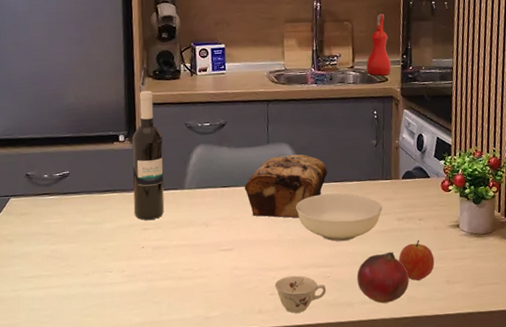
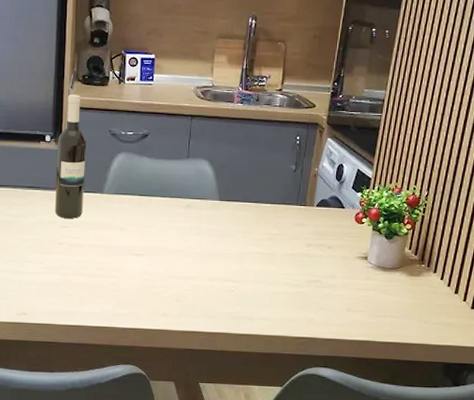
bread loaf: present [244,154,327,218] -> none [160,171,243,233]
teacup: present [274,275,327,313] -> none [180,286,230,320]
bowl: present [296,193,383,242] -> none [208,212,293,260]
fruit: present [356,251,409,304] -> none [259,274,311,322]
spray bottle: present [366,13,392,76] -> none [295,37,322,101]
fruit: present [398,239,435,281] -> none [302,266,338,306]

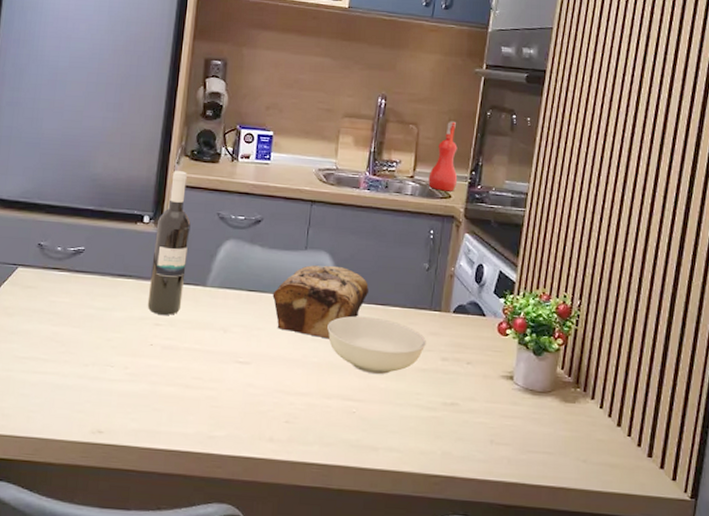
bread loaf: none [160,171,243,233] -> present [272,265,369,339]
bowl: none [208,212,293,260] -> present [327,315,426,375]
spray bottle: none [295,37,322,101] -> present [428,121,458,192]

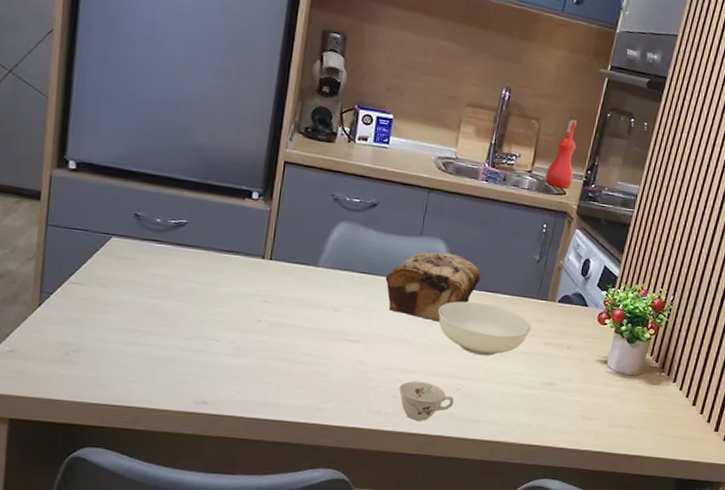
wine bottle: present [147,171,191,315] -> none [255,147,303,293]
teacup: none [291,404,350,449] -> present [399,381,454,421]

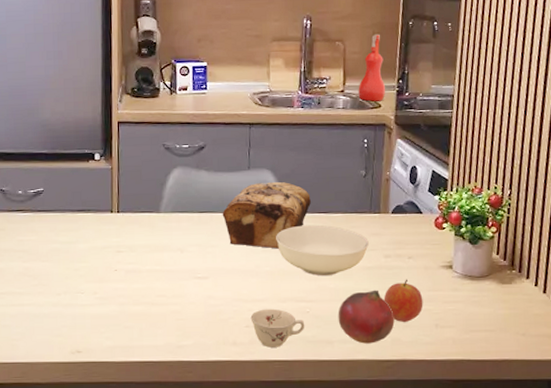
fruit: none [488,375,544,427] -> present [338,289,395,344]
fruit: none [536,368,575,411] -> present [383,279,423,323]

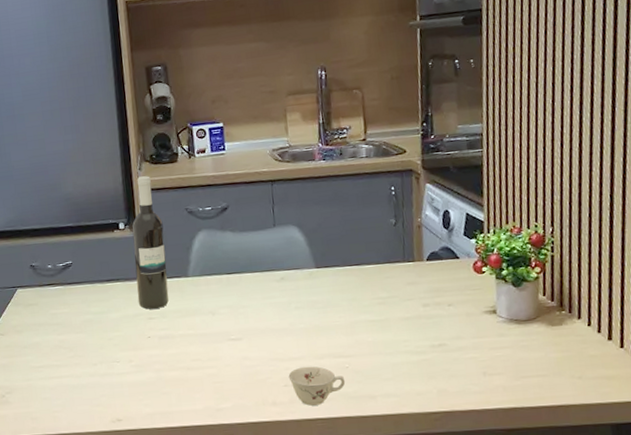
wine bottle: none [107,108,140,242] -> present [131,176,169,309]
bread loaf: present [222,181,311,249] -> none [251,237,341,306]
bowl: present [276,225,369,276] -> none [307,278,405,330]
fruit: present [338,289,395,344] -> none [378,340,439,397]
spray bottle: present [358,34,386,102] -> none [380,78,410,148]
fruit: present [383,279,423,323] -> none [425,327,469,373]

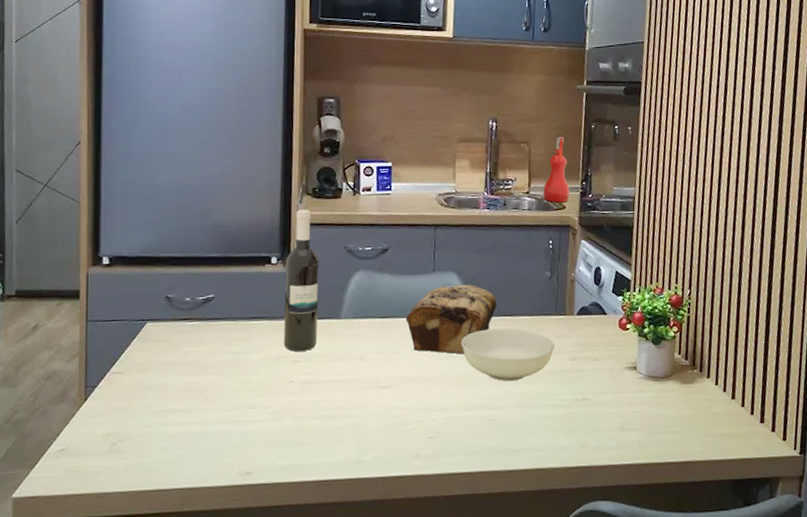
bread loaf: none [251,237,341,306] -> present [406,284,497,354]
teacup: present [288,366,346,406] -> none [434,417,491,459]
bowl: none [307,278,405,330] -> present [461,328,555,382]
spray bottle: none [380,78,410,148] -> present [543,136,570,203]

